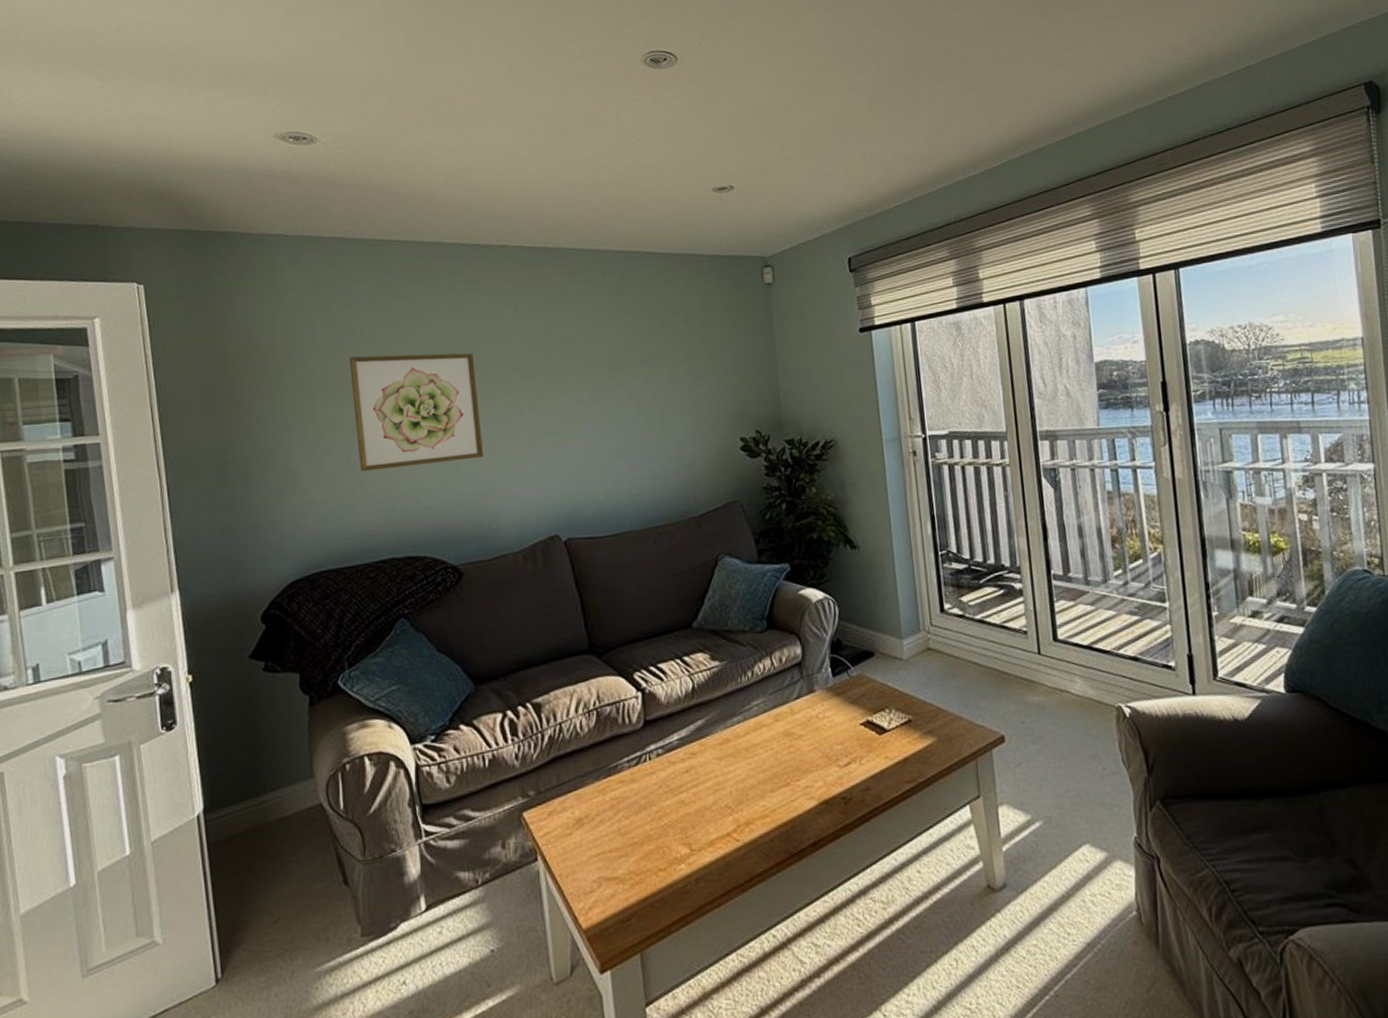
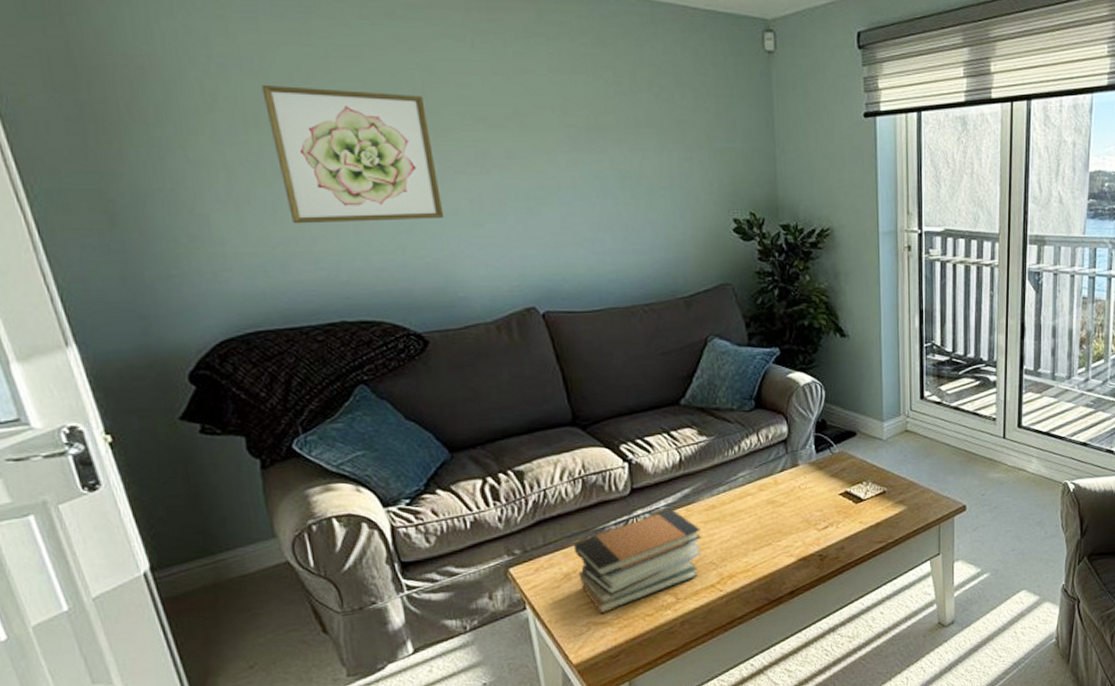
book stack: none [586,743,715,868] -> present [573,509,701,614]

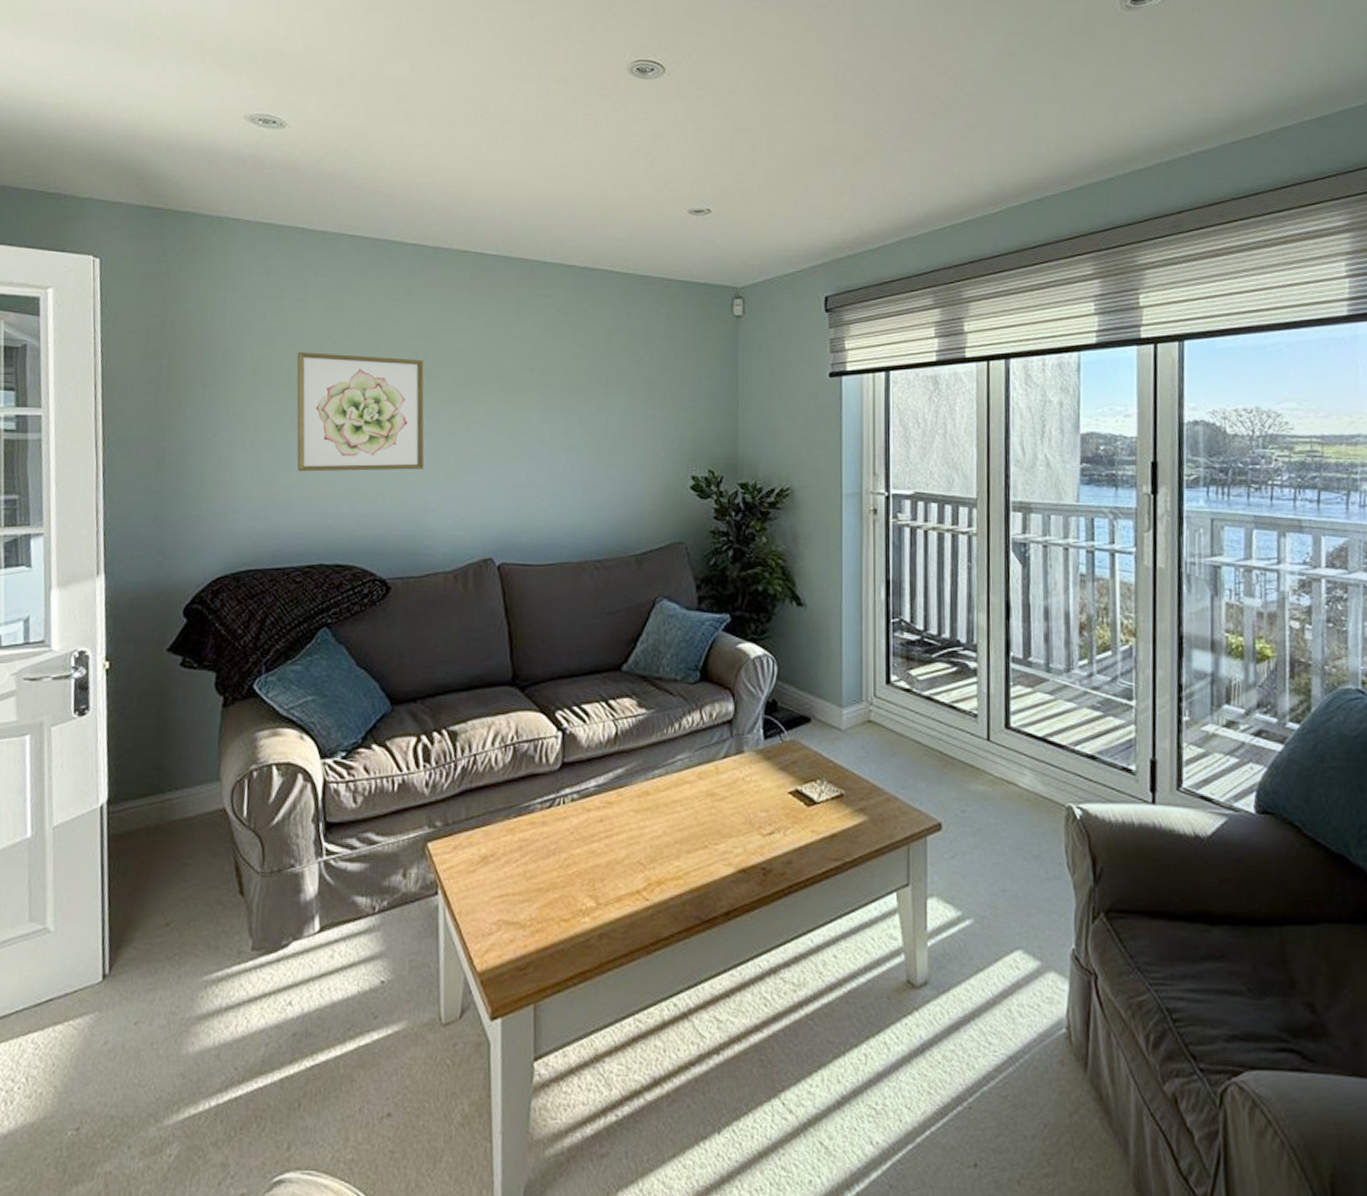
book stack: present [573,509,701,614] -> none [495,791,631,912]

